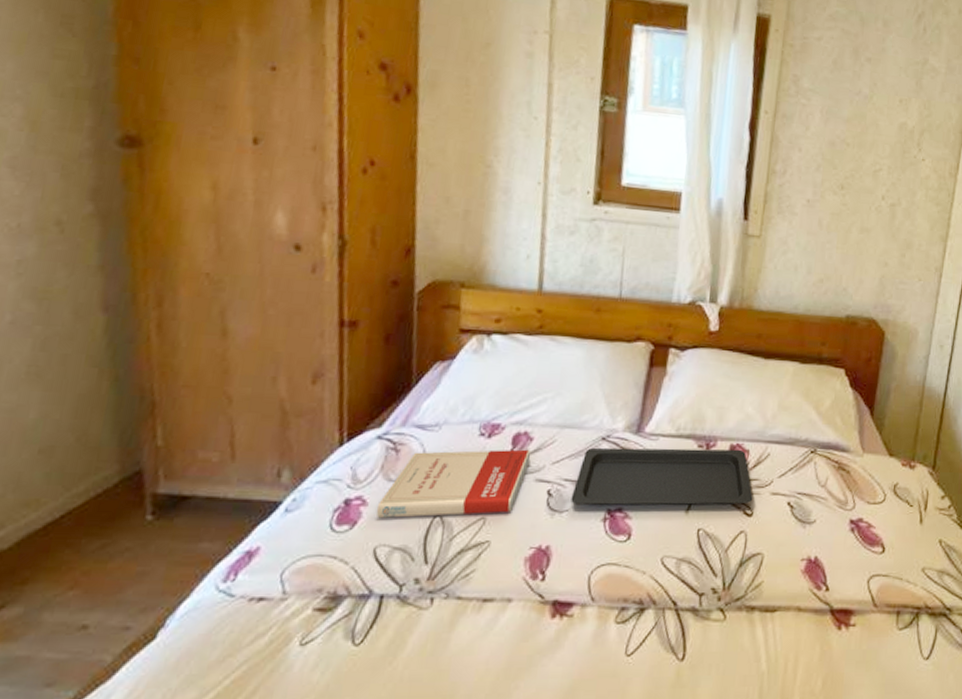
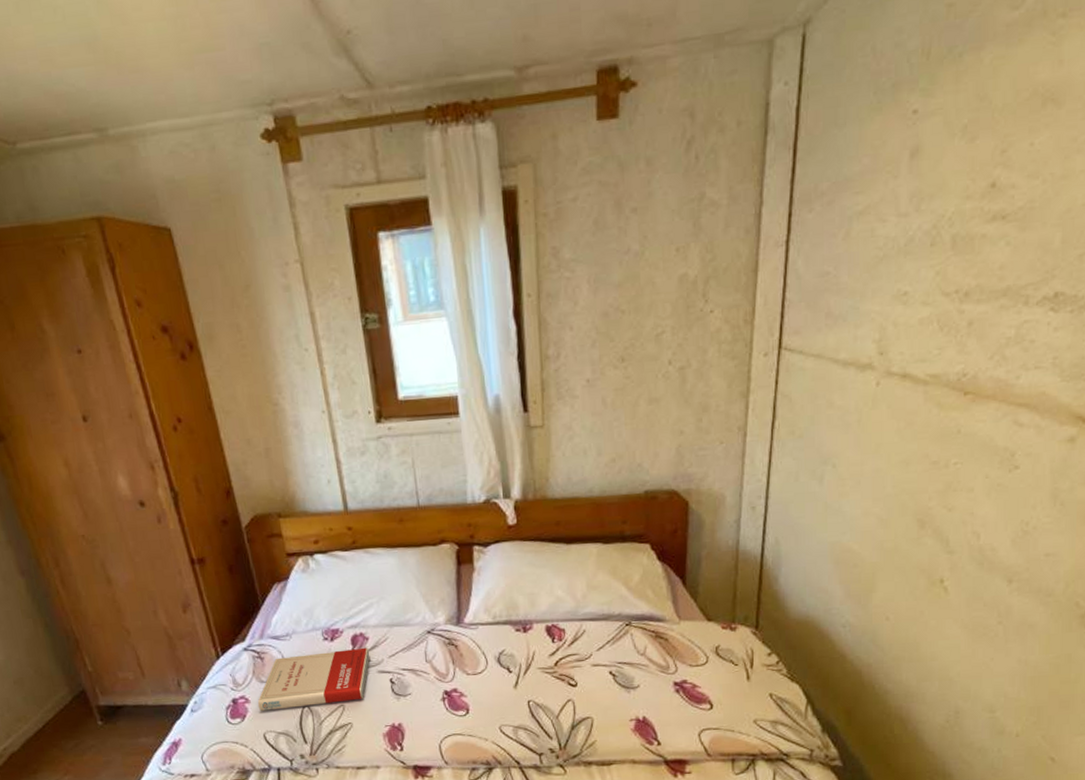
serving tray: present [571,447,753,506] -> none [411,629,575,689]

